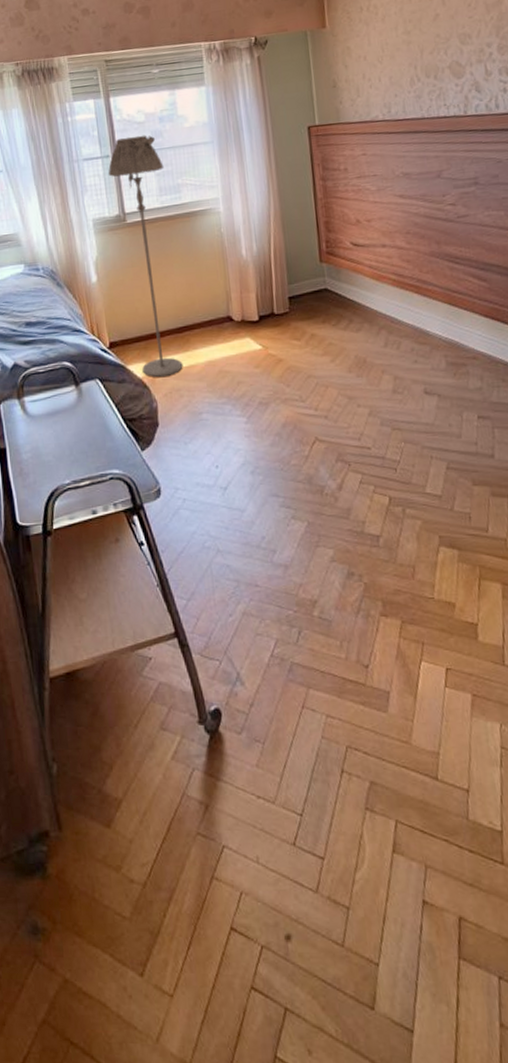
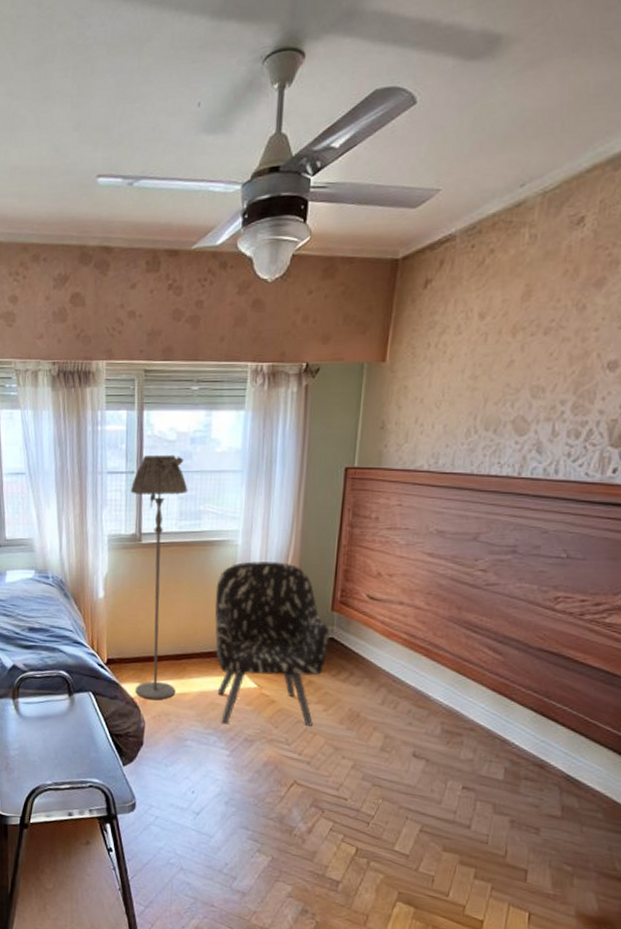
armchair: none [206,222,325,390] -> present [214,561,331,726]

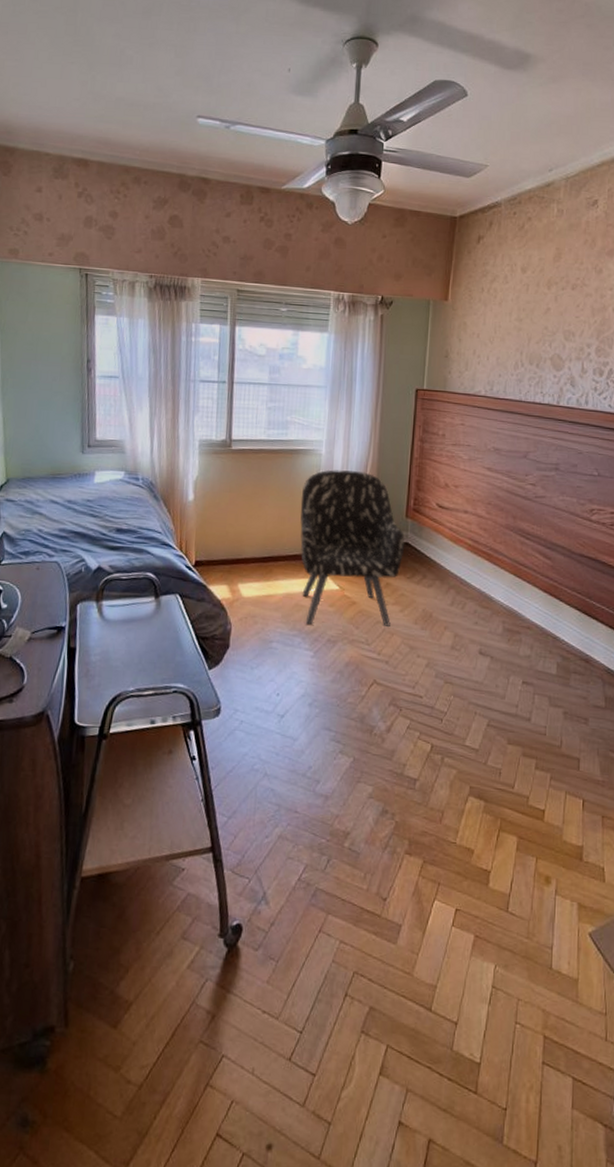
floor lamp: present [131,454,188,700] -> none [222,367,276,602]

